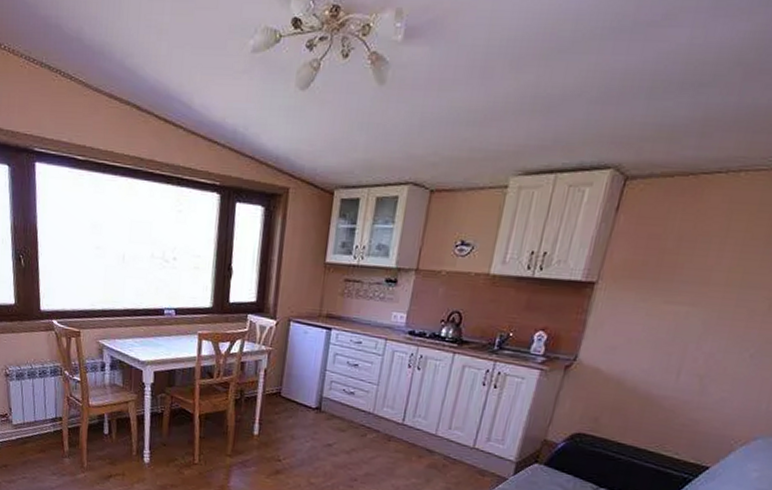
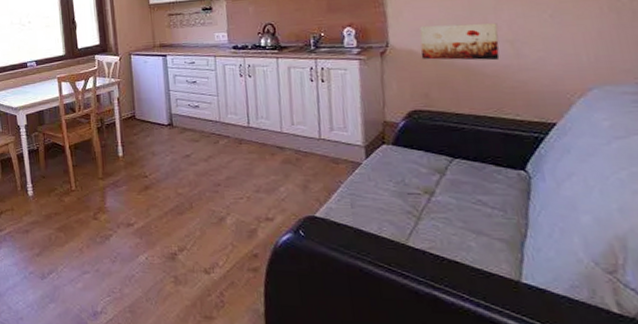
wall art: none [605,343,696,395] -> present [419,23,500,61]

